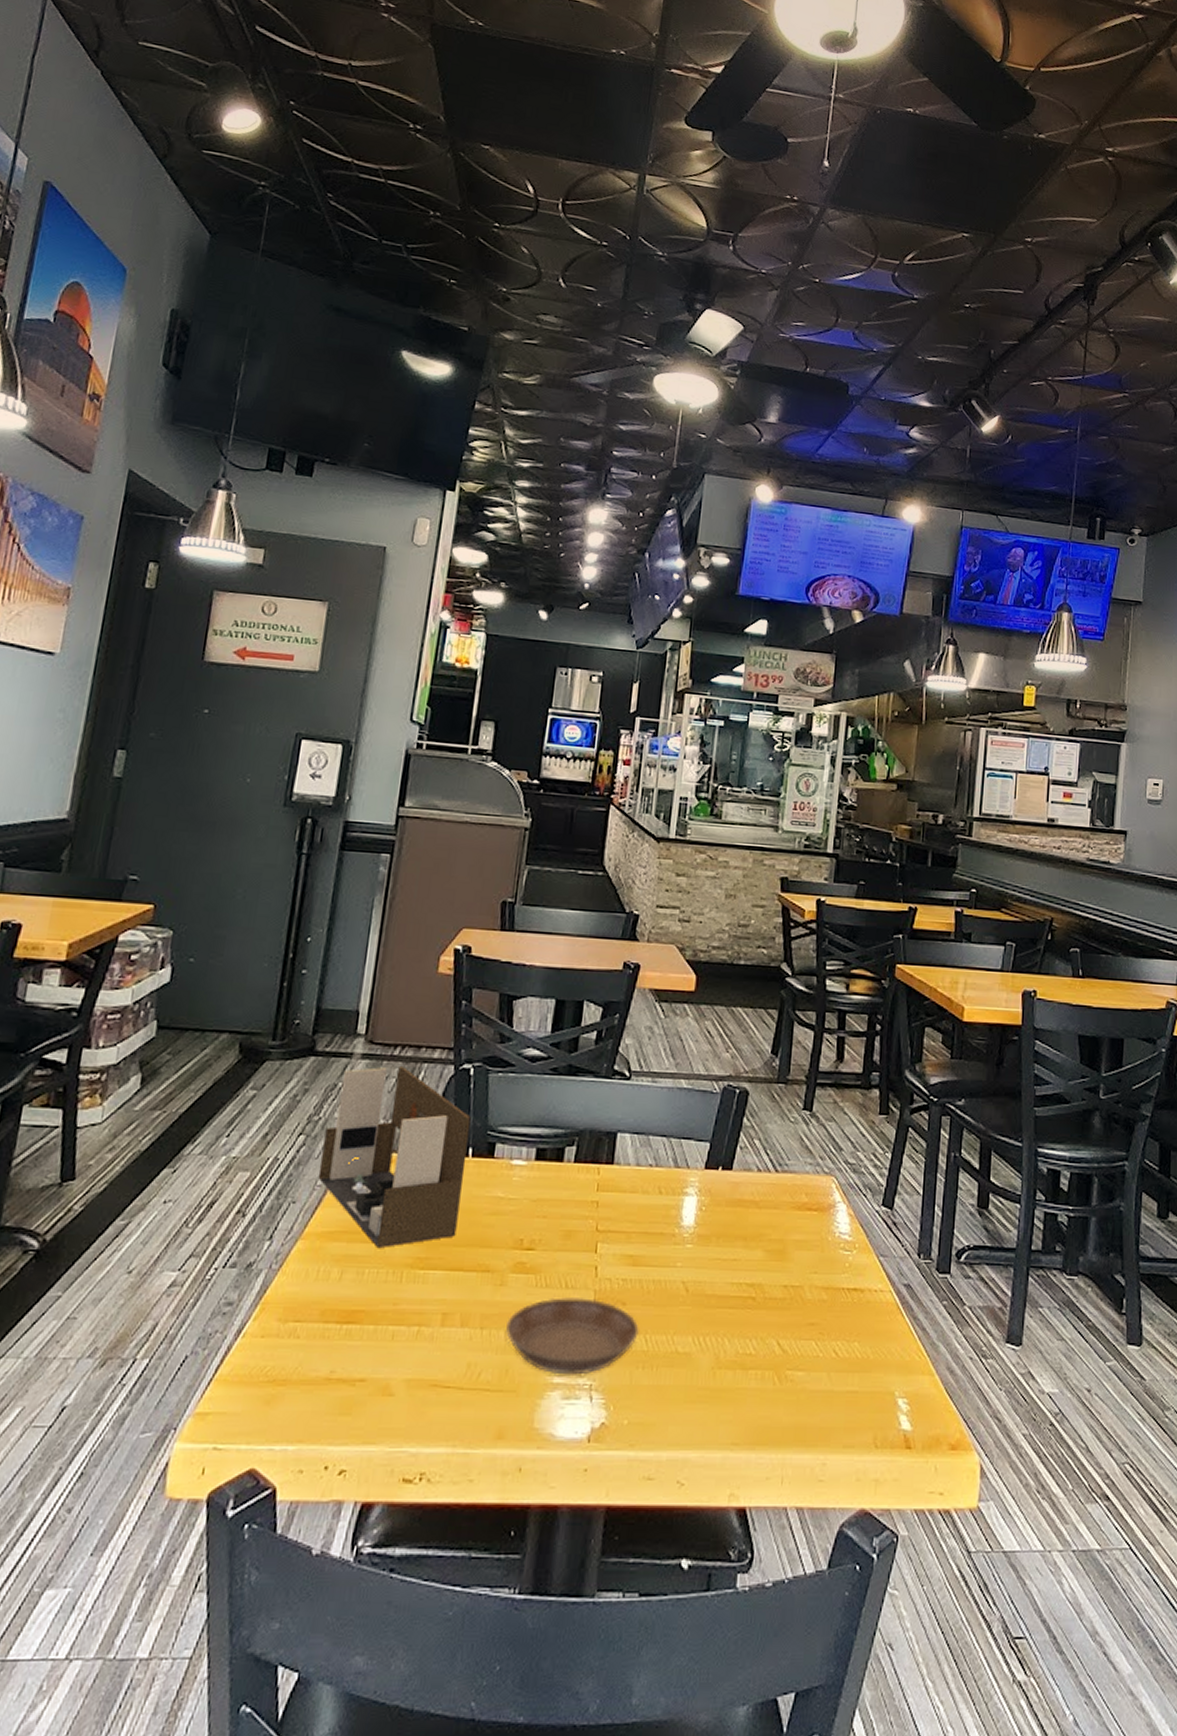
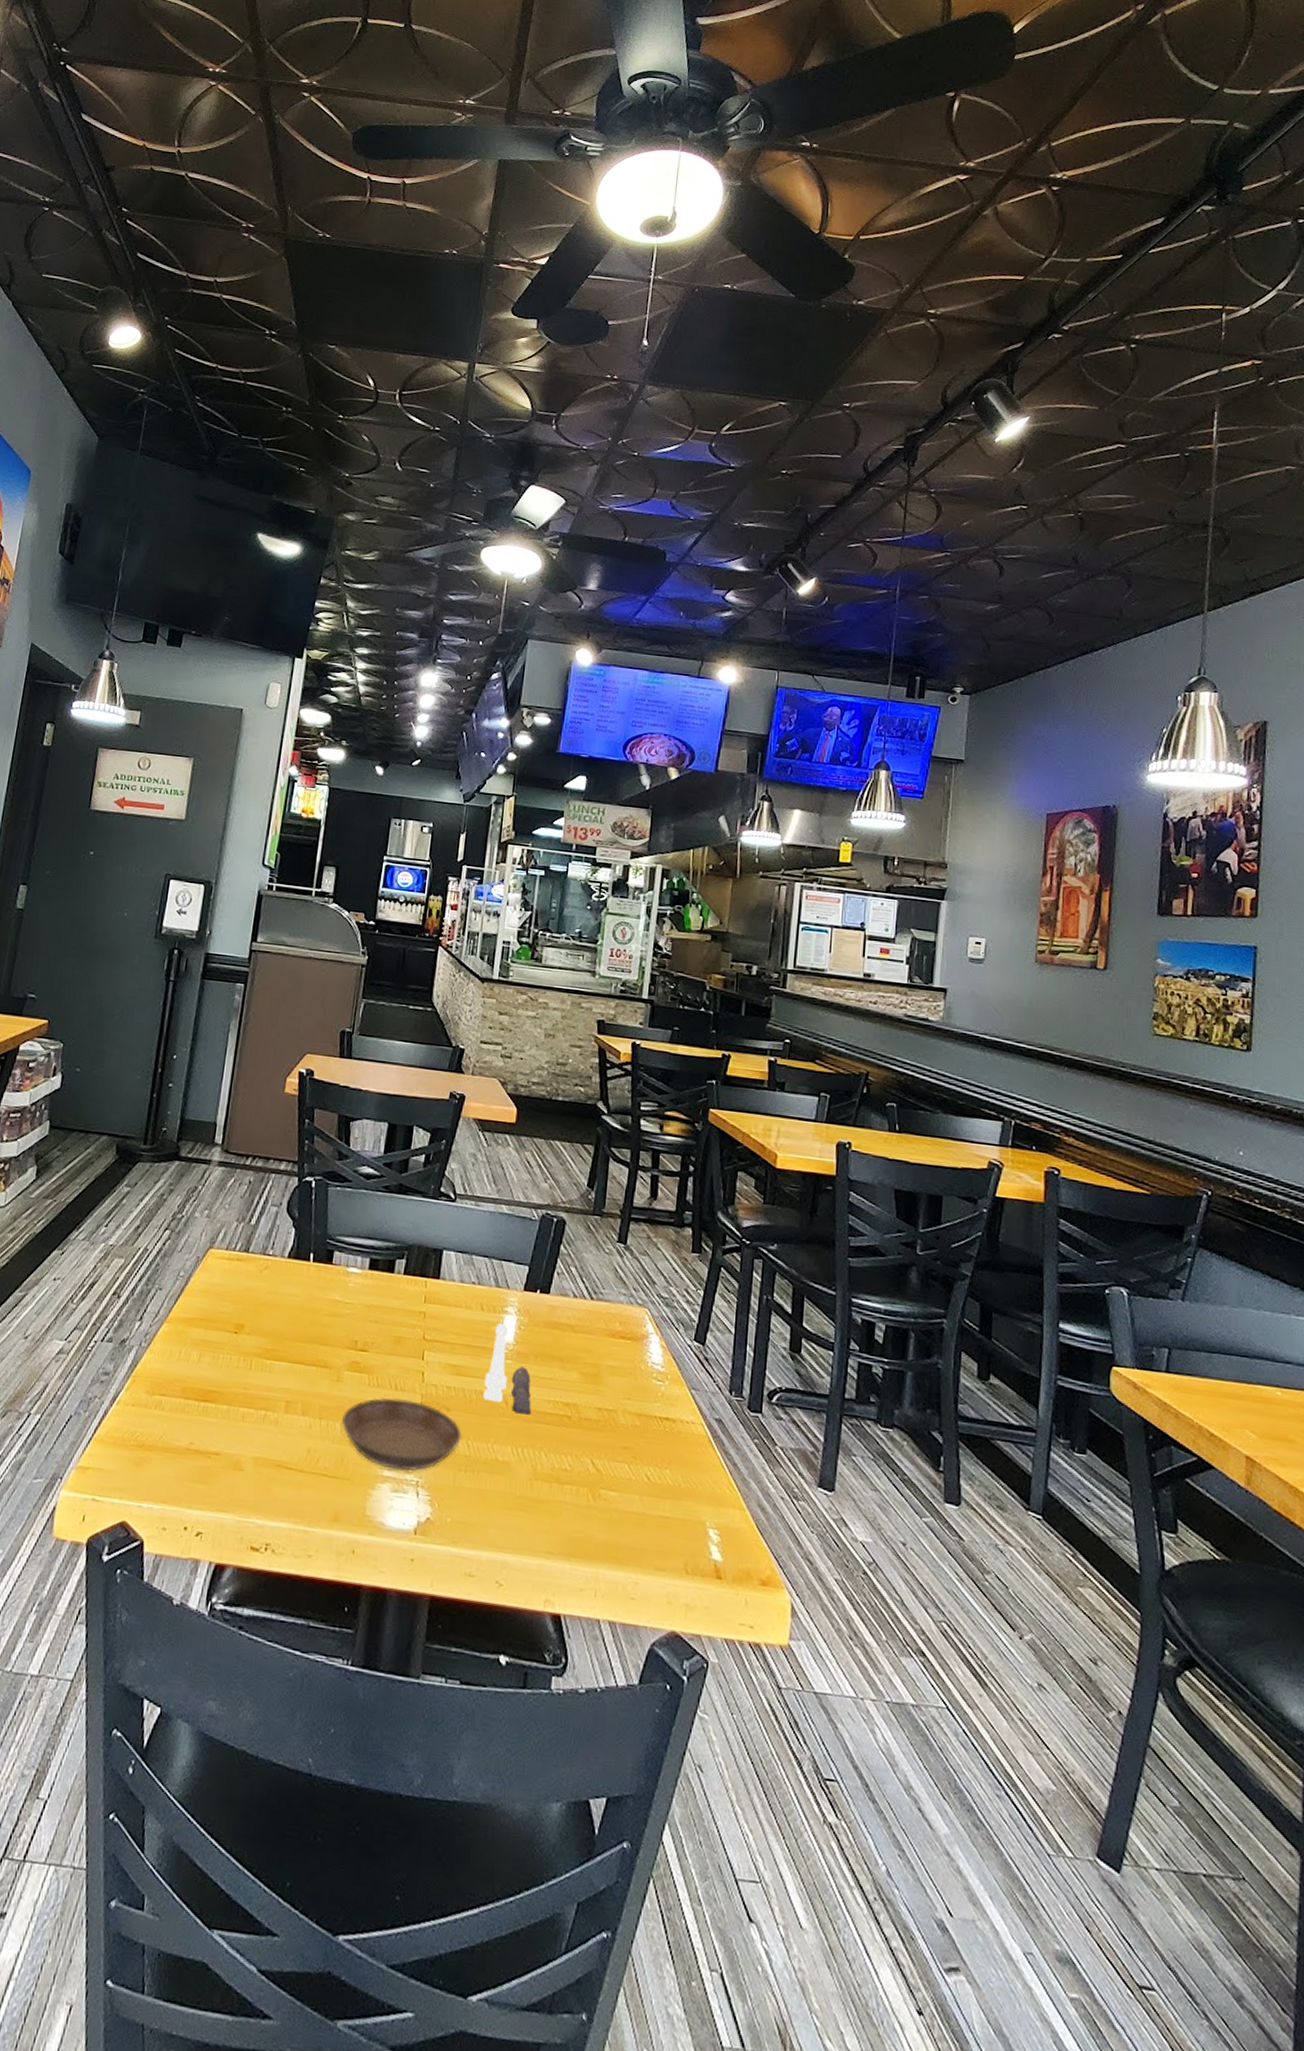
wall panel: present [318,1065,471,1249] -> none [180,1174,313,1338]
salt and pepper shaker set: none [662,1206,714,1300] -> present [483,1323,531,1415]

